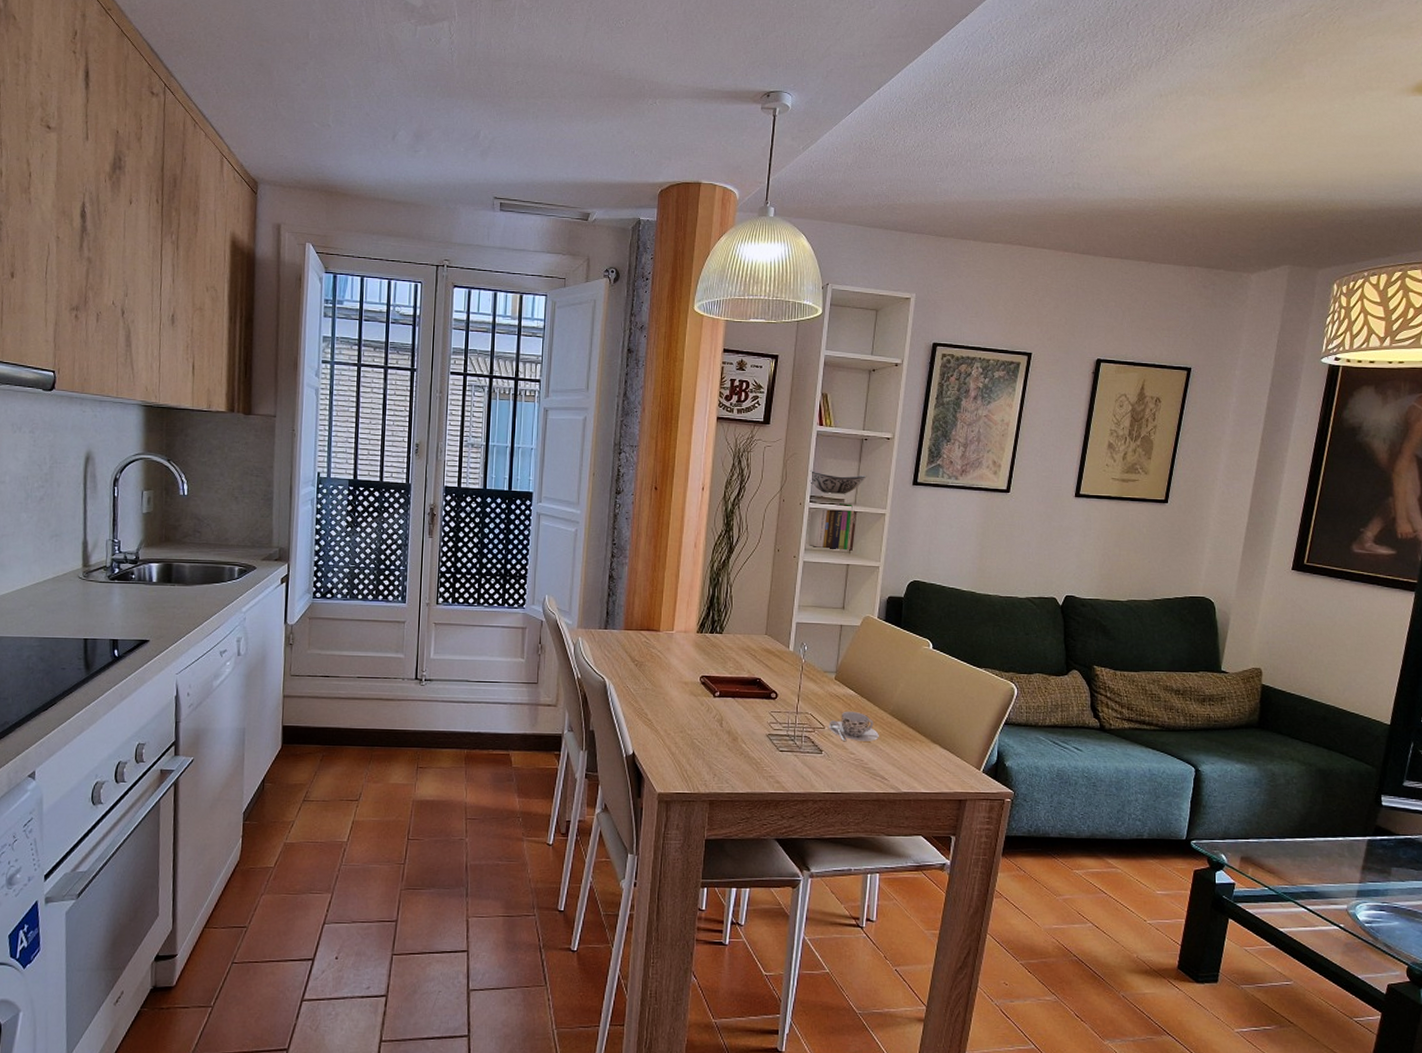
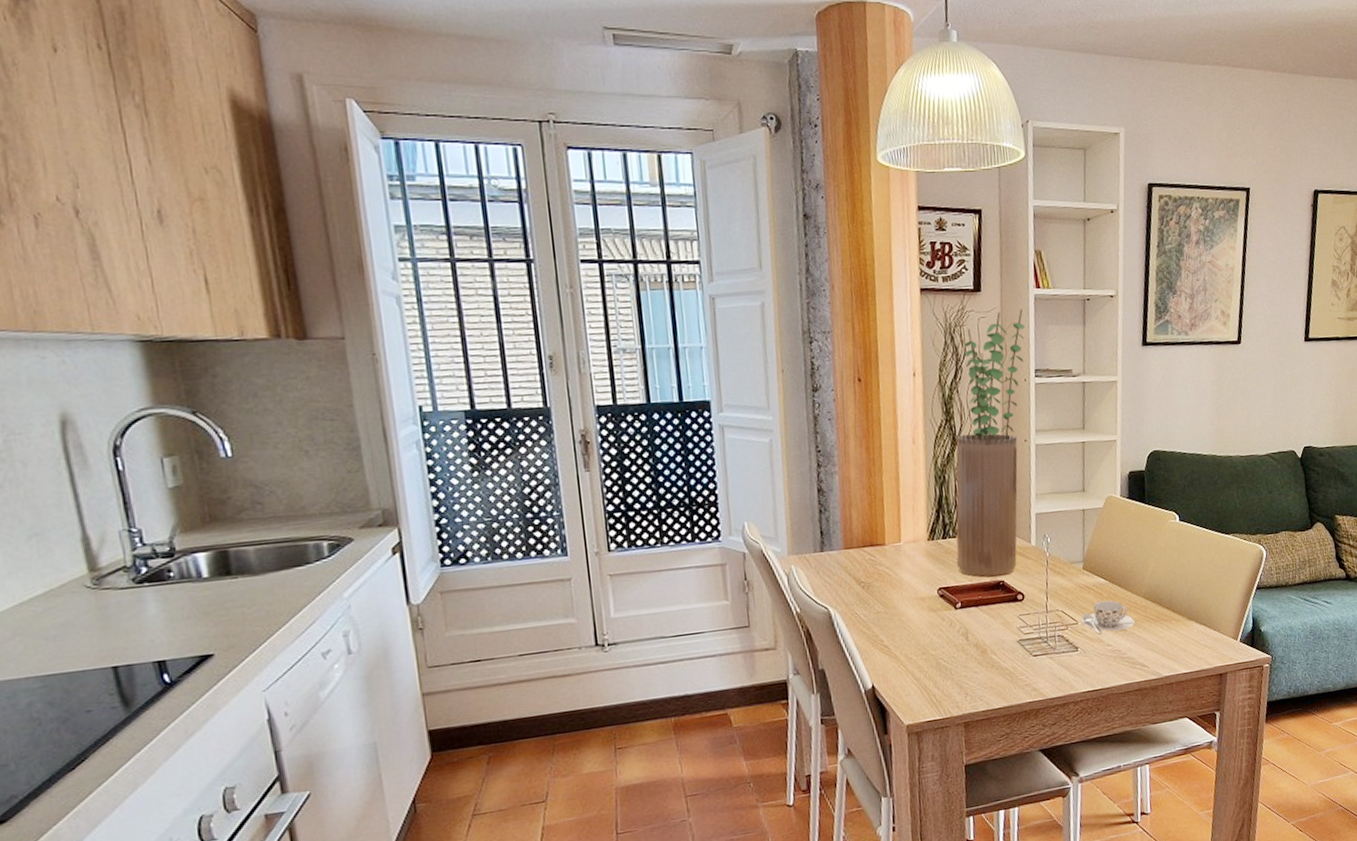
vase: none [720,442,806,675] -> present [956,309,1026,578]
books: present [807,504,858,551] -> none [1036,374,1088,428]
decorative bowl: present [810,470,867,494] -> none [1031,339,1094,365]

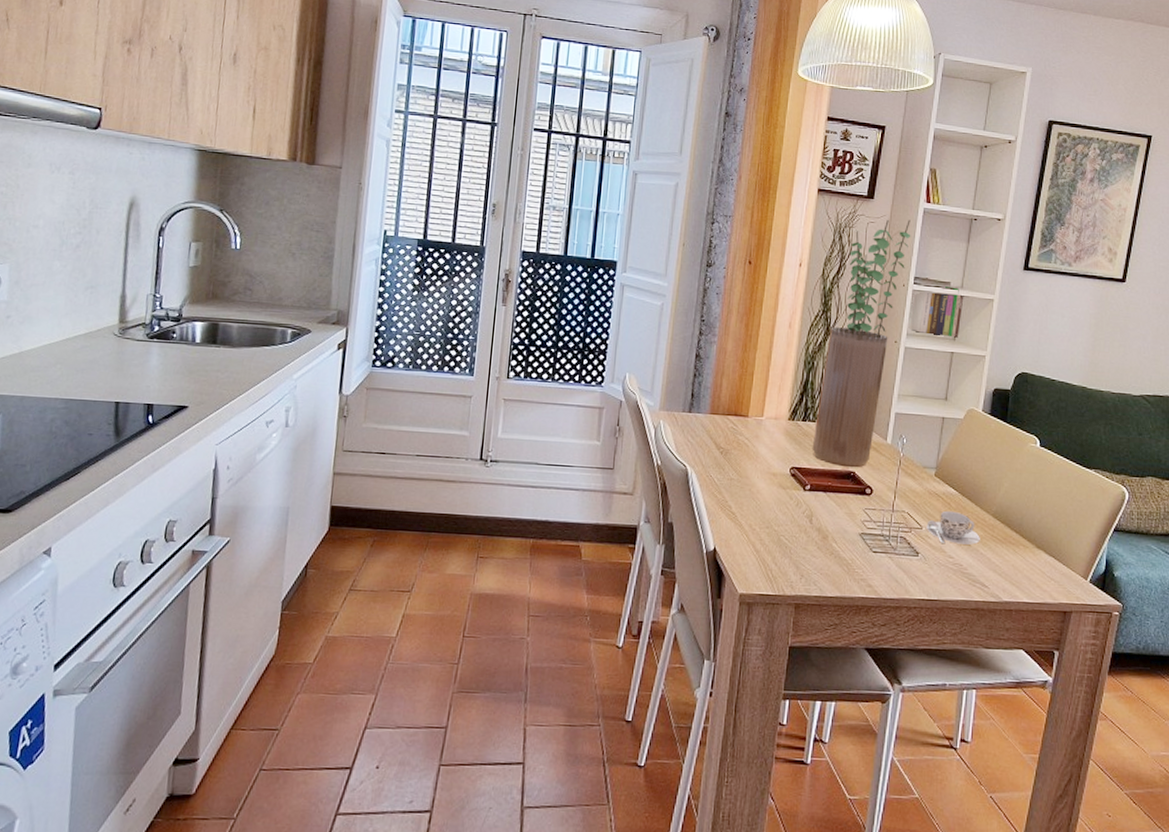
books: none [1036,374,1088,428] -> present [909,287,964,338]

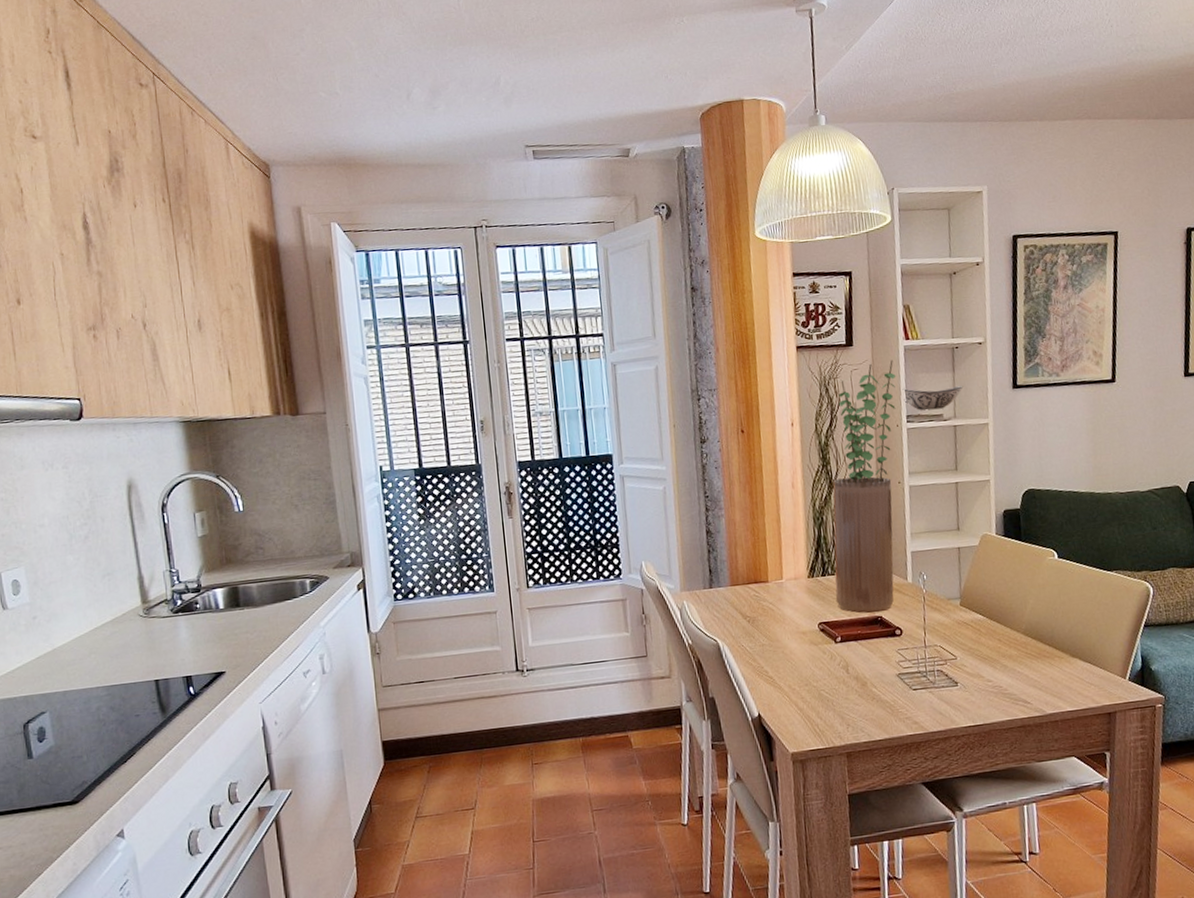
books: present [909,287,964,338] -> none [909,418,960,470]
decorative bowl: none [914,250,975,277] -> present [902,385,964,410]
teacup: present [926,510,980,545] -> none [960,636,1015,669]

